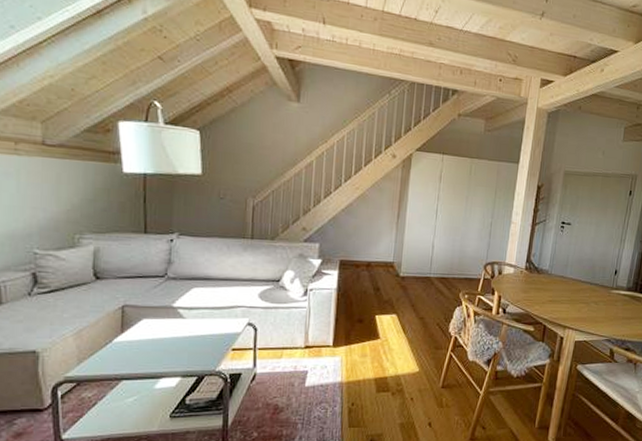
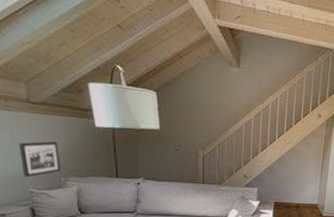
picture frame: none [25,190,76,235] -> present [18,141,60,177]

